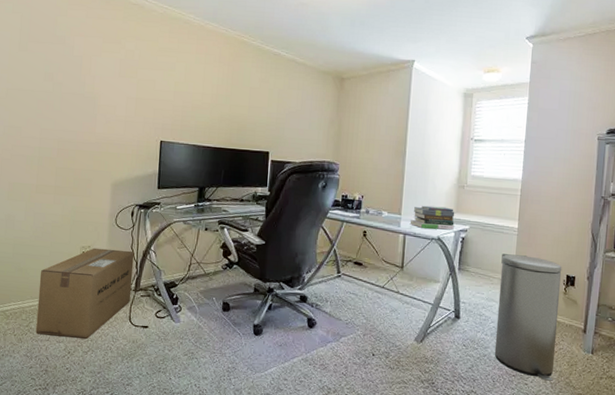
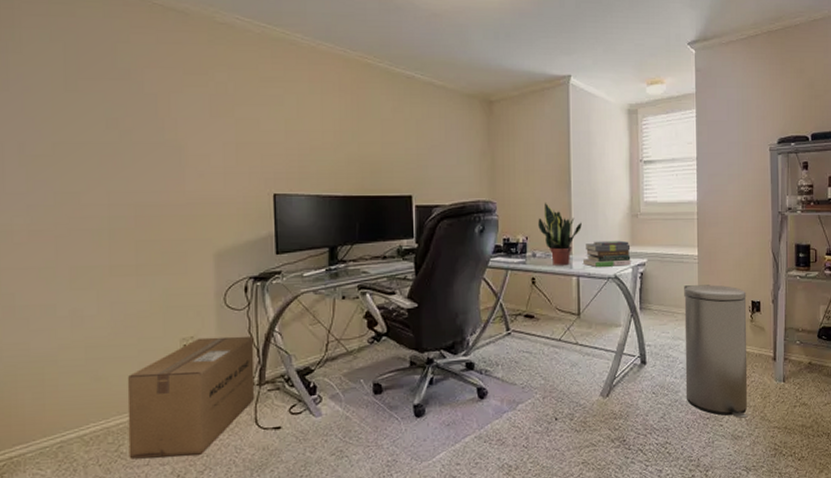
potted plant: none [373,167,412,225] -> present [538,202,582,267]

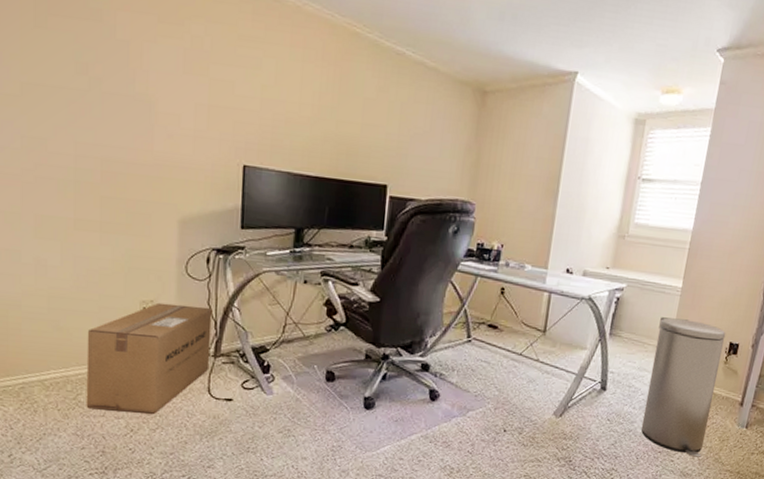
potted plant: present [538,202,582,267] -> none [516,209,563,281]
books: present [583,240,631,267] -> none [558,258,612,289]

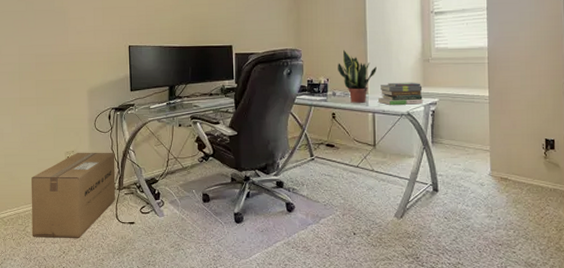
potted plant: none [516,209,563,281] -> present [338,49,377,104]
books: none [558,258,612,289] -> present [378,82,423,105]
pedal bin: present [641,317,726,457] -> none [475,123,542,247]

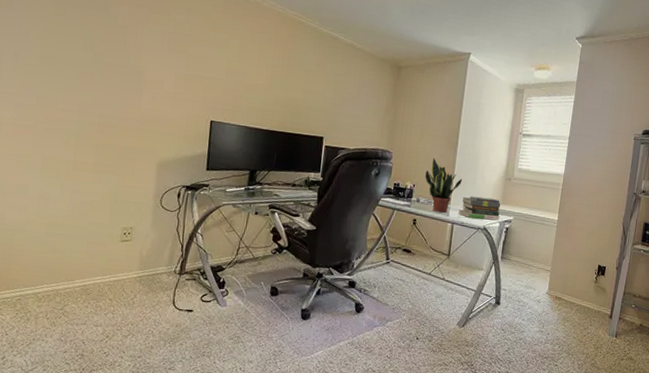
box: present [30,152,116,238] -> none [71,229,180,323]

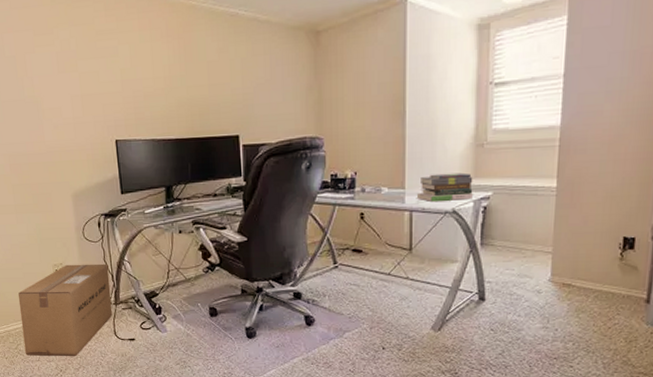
box: none [71,229,180,323] -> present [18,263,113,356]
potted plant: present [425,157,462,214] -> none [368,135,417,202]

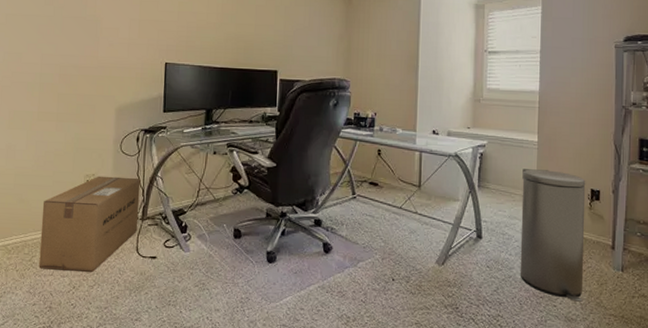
books: present [417,172,473,201] -> none [426,121,472,146]
pedal bin: none [530,219,618,361] -> present [520,169,586,302]

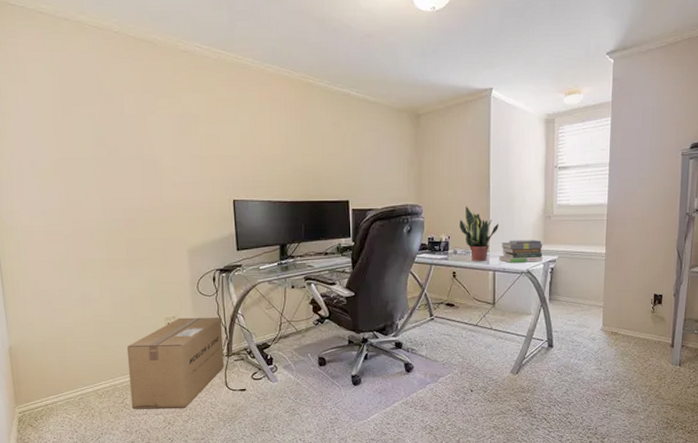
potted plant: none [386,83,426,142] -> present [460,205,499,262]
books: none [426,121,472,146] -> present [499,239,543,263]
pedal bin: present [520,169,586,302] -> none [587,279,650,396]

